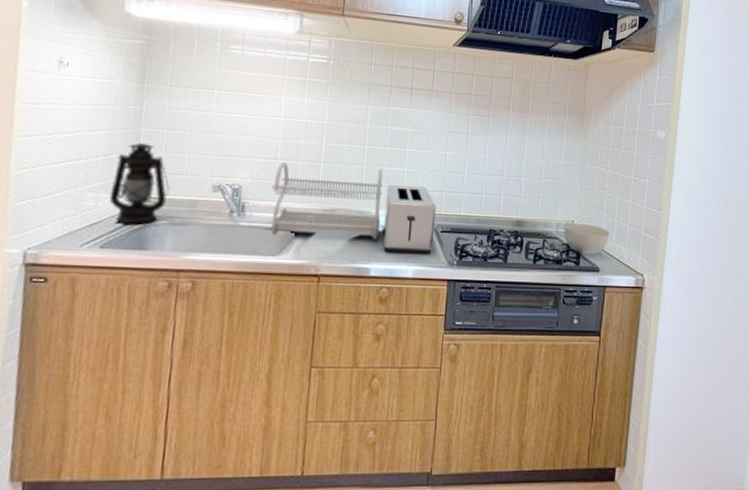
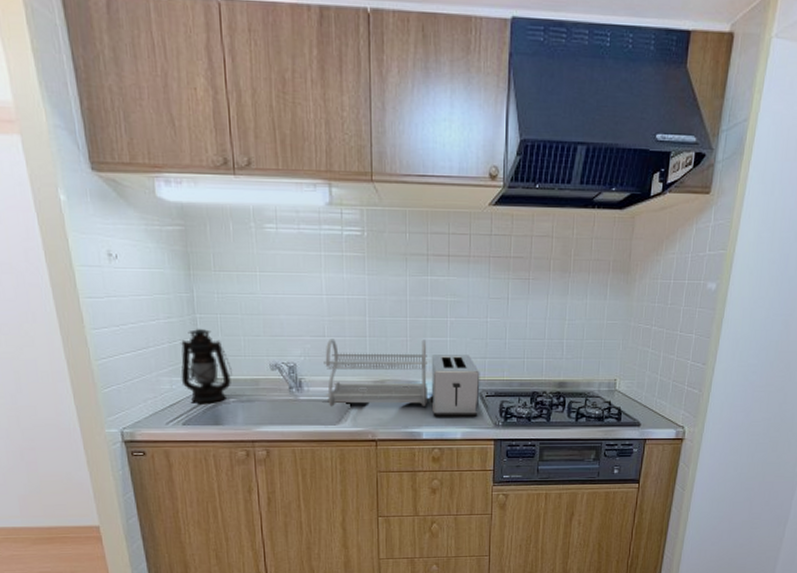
bowl: present [563,223,610,255] -> none [605,382,652,411]

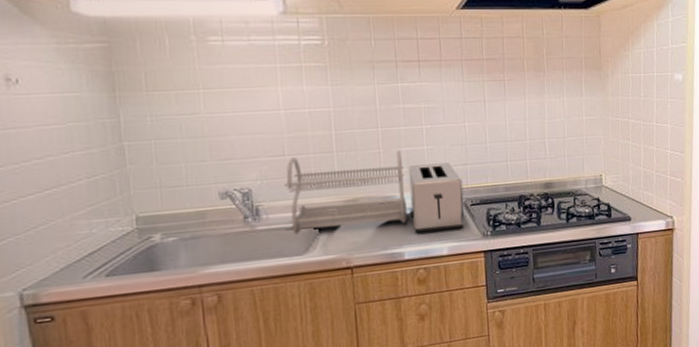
oil lamp: present [181,328,232,405] -> none [103,157,171,249]

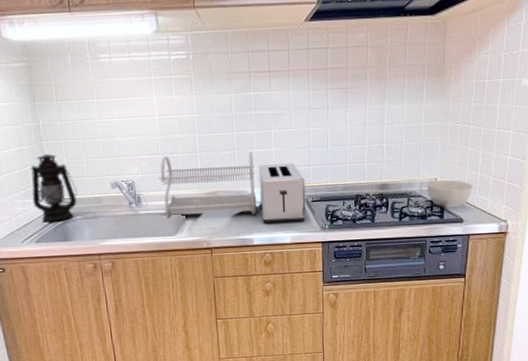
oil lamp: none [103,157,171,249] -> present [31,153,77,223]
bowl: none [592,176,638,207] -> present [426,180,473,208]

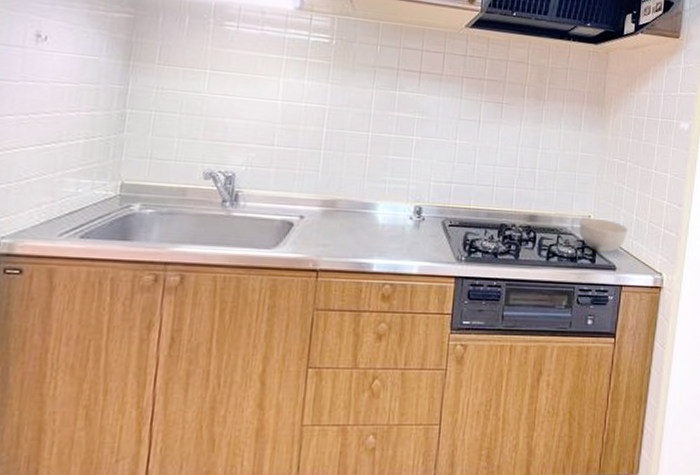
oil lamp: present [31,153,77,223] -> none [90,124,157,214]
dish rack: present [159,151,257,219] -> none [265,149,388,233]
toaster: present [258,163,306,224] -> none [384,175,445,249]

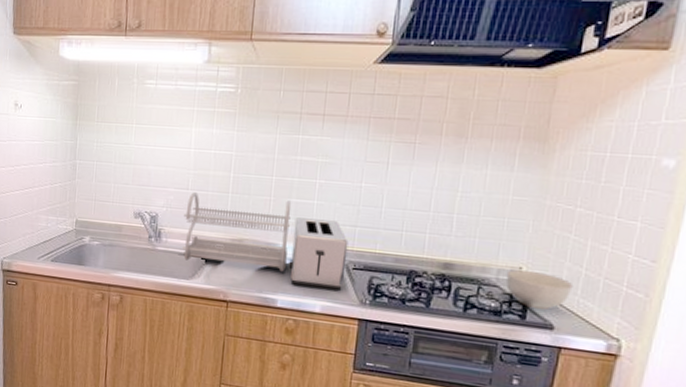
dish rack: none [265,149,388,233] -> present [183,192,291,272]
toaster: none [384,175,445,249] -> present [288,217,349,291]

